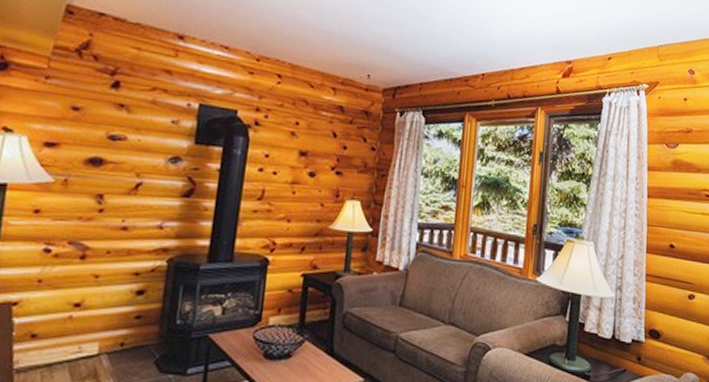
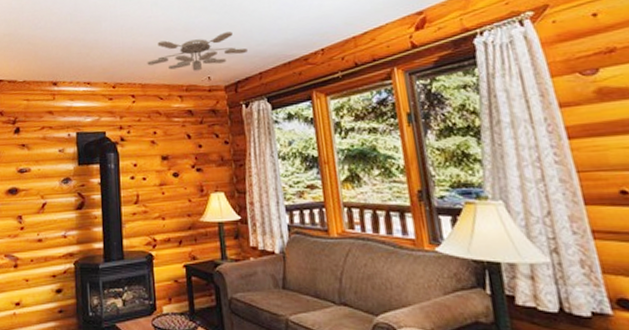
ceiling fan: none [303,20,415,66] -> present [147,31,249,71]

